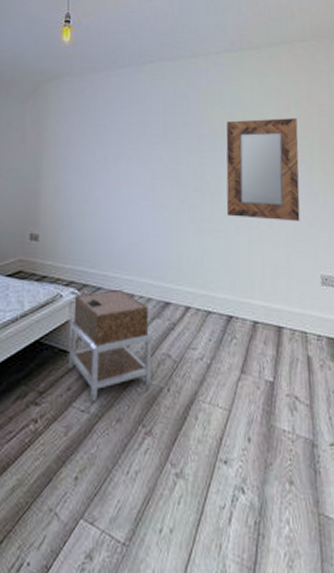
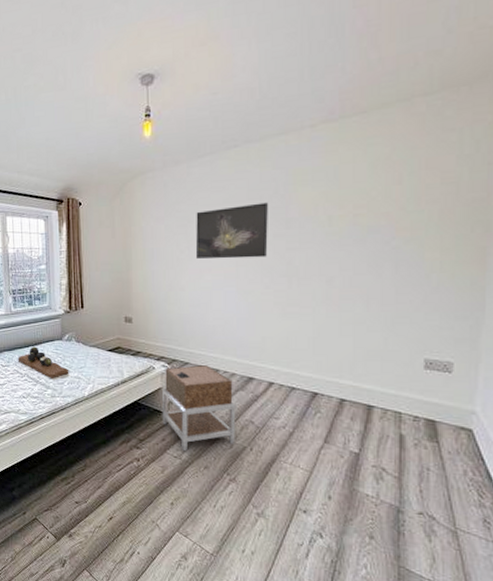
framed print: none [111,117,182,172] -> present [195,202,268,259]
home mirror: present [226,118,300,222] -> none [315,191,410,305]

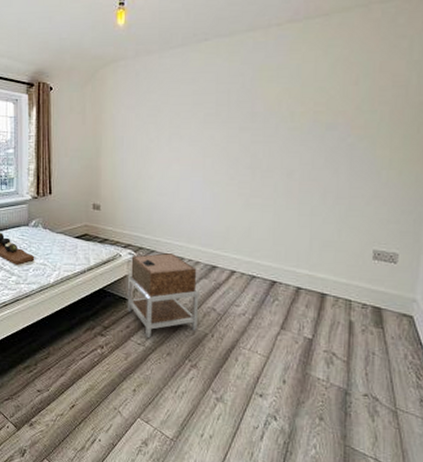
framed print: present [195,202,268,259] -> none [164,96,235,149]

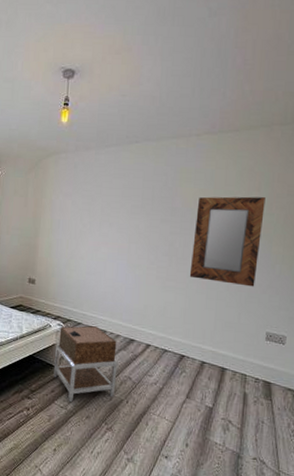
home mirror: none [277,92,365,198] -> present [189,196,265,287]

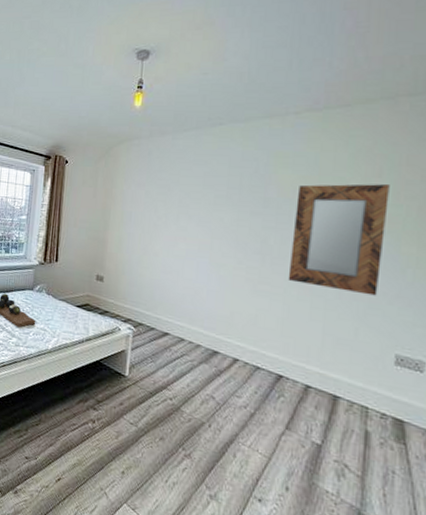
nightstand: present [53,326,118,403] -> none [122,331,198,420]

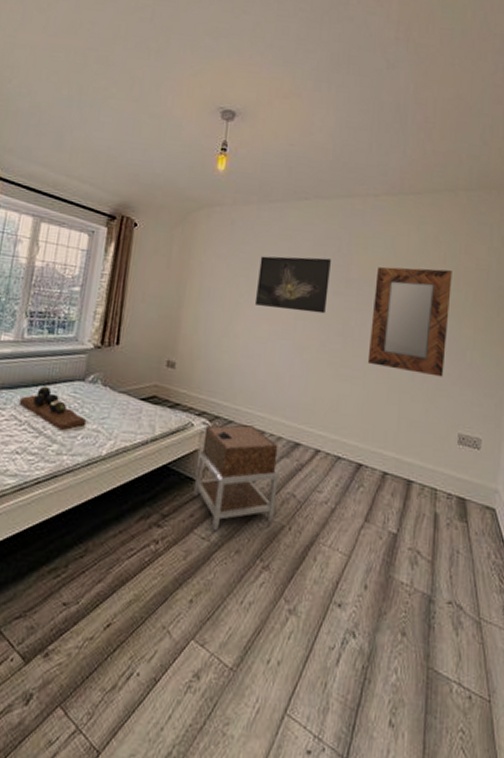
nightstand: none [122,331,198,420] -> present [193,425,279,532]
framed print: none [172,180,247,233] -> present [254,256,331,314]

